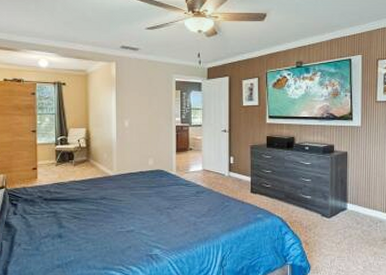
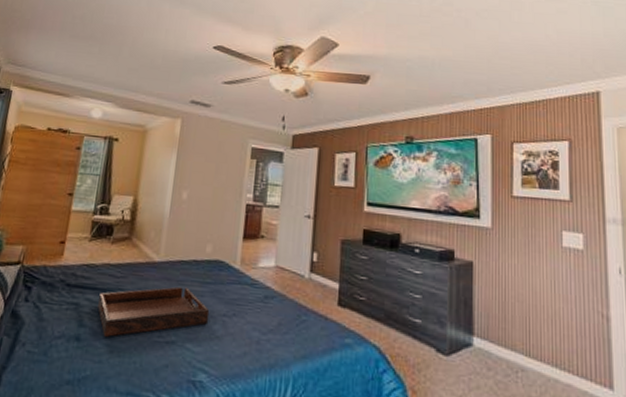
serving tray: none [71,192,157,232] -> present [97,286,210,337]

